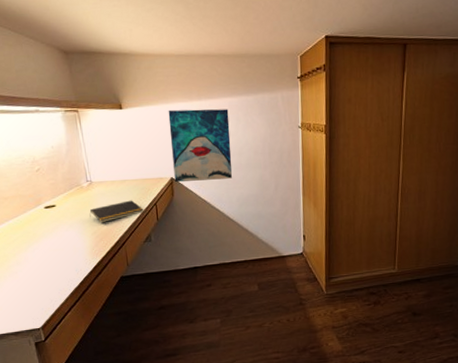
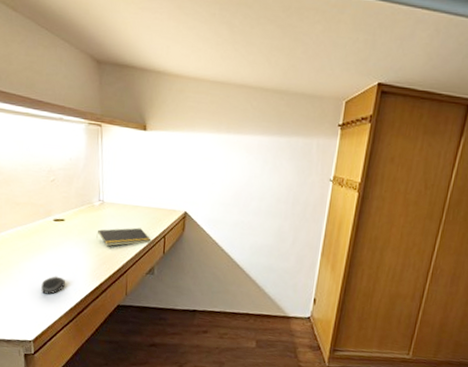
computer mouse: none [42,260,66,280] -> present [41,276,65,295]
wall art: present [168,109,233,182] -> none [188,140,257,224]

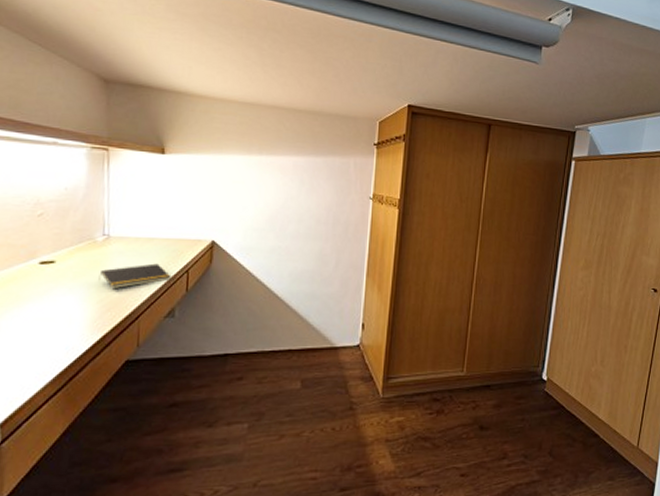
computer mouse: present [41,276,65,295] -> none [16,333,53,359]

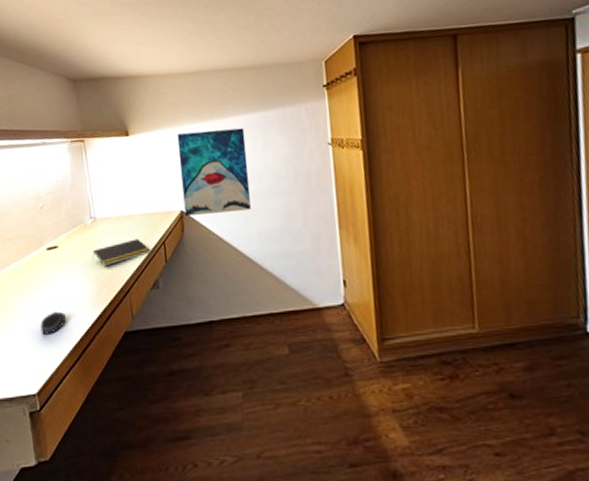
computer mouse: none [16,333,53,359] -> present [41,311,66,335]
wall art: none [216,162,292,249] -> present [177,128,251,216]

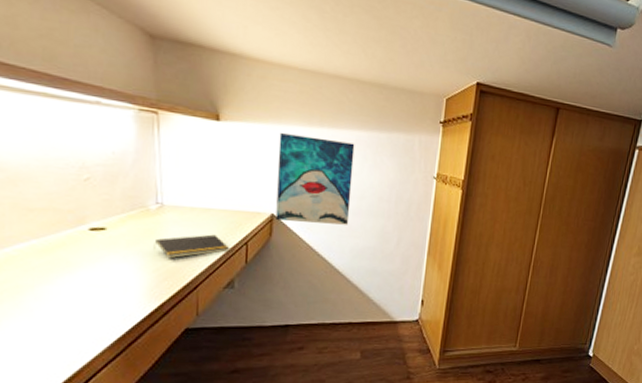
computer mouse: present [41,311,66,335] -> none [71,300,108,324]

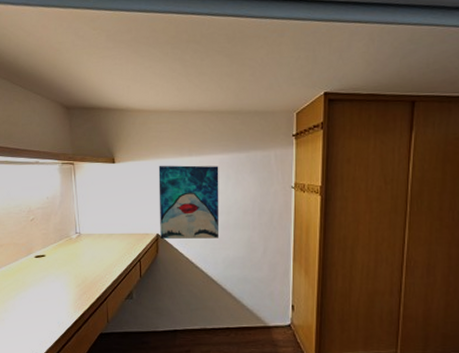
notepad: present [153,234,230,259] -> none [76,255,128,277]

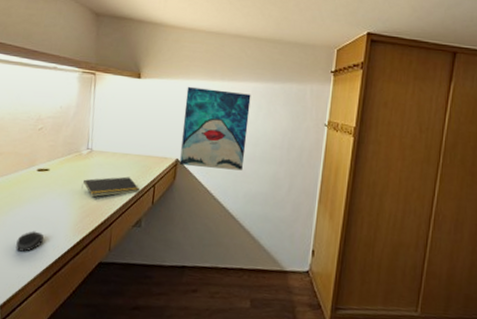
computer mouse: none [26,311,49,330] -> present [16,231,44,252]
notepad: none [76,255,128,277] -> present [81,176,140,198]

